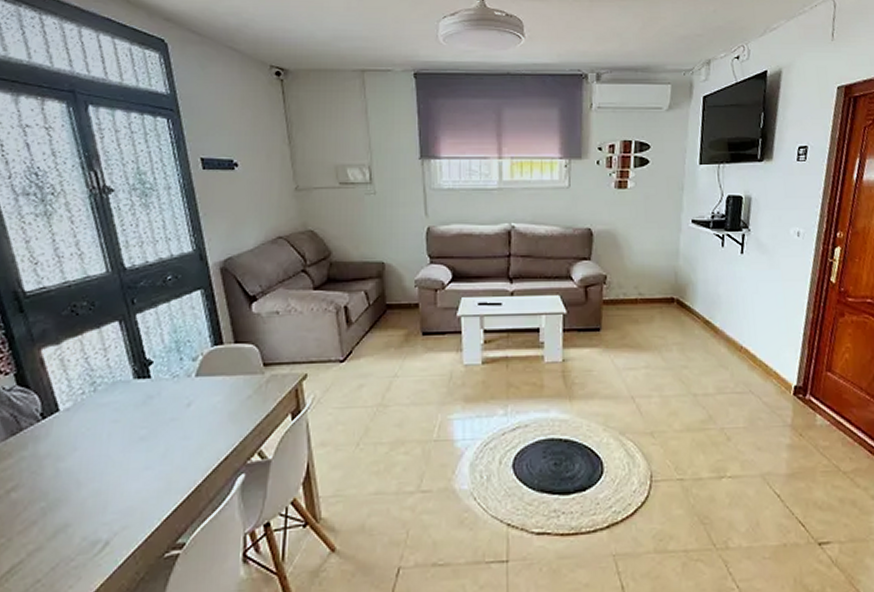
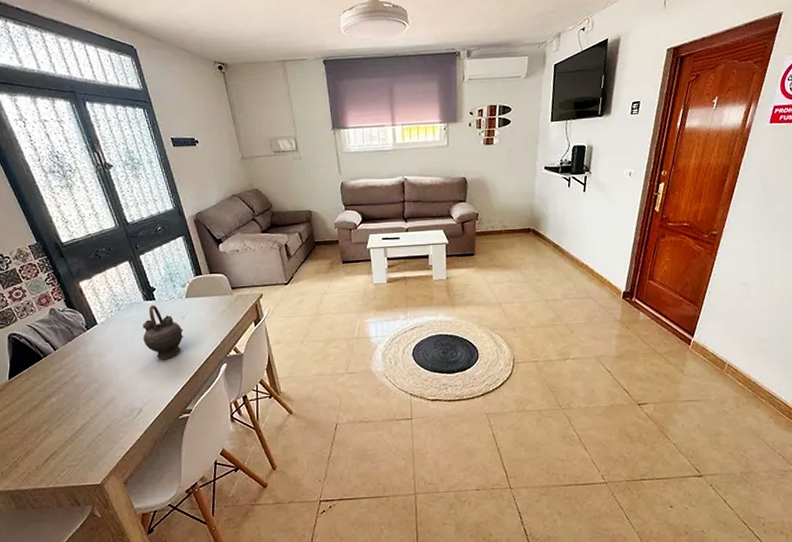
teapot: none [125,385,187,467] -> present [143,305,184,360]

